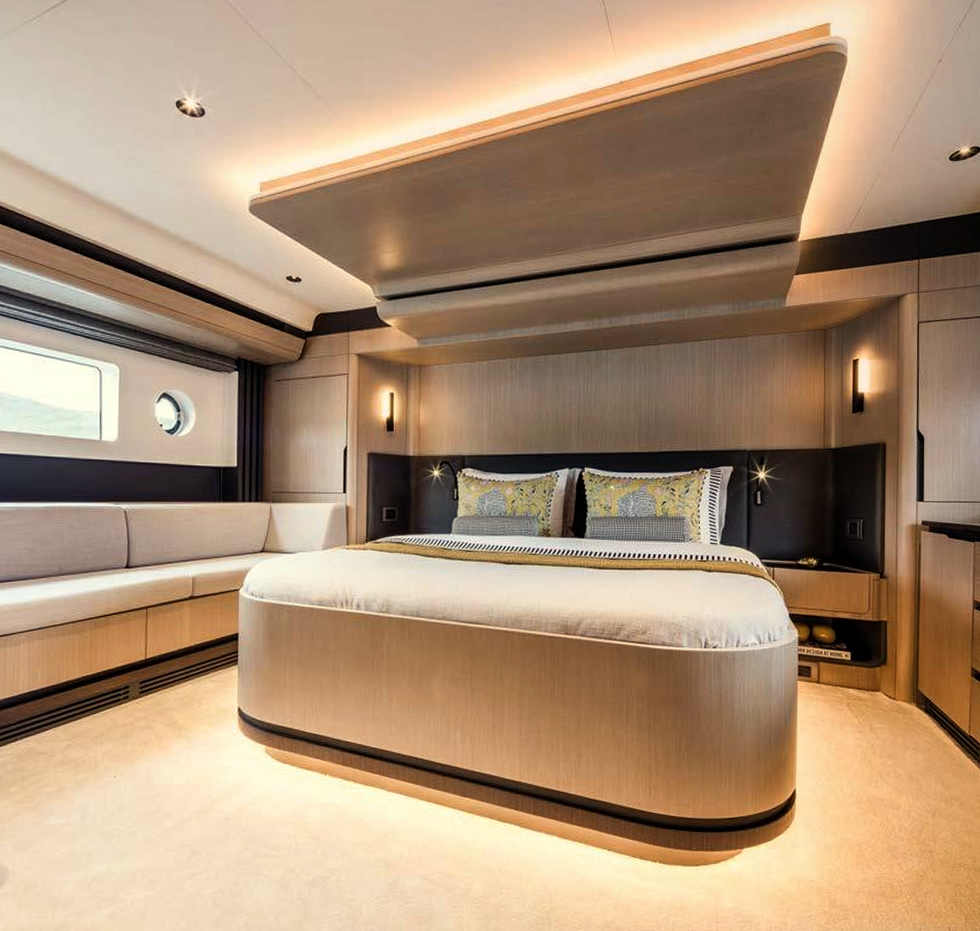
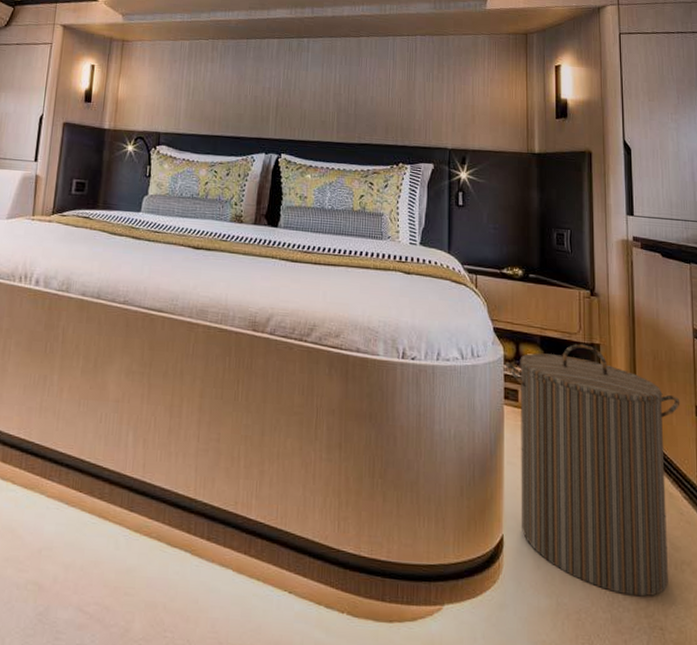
laundry hamper: none [799,622,958,828] -> present [505,343,680,597]

